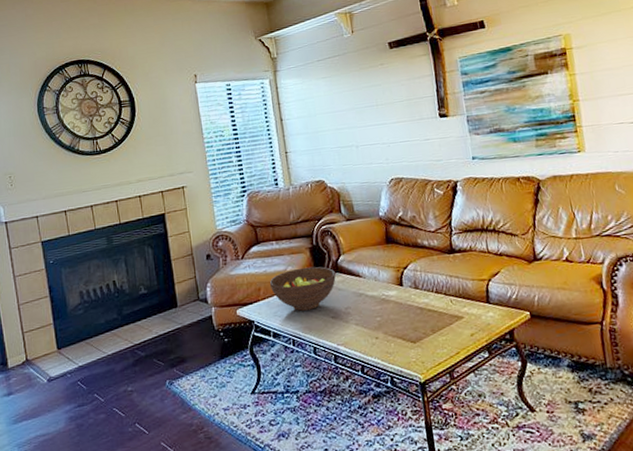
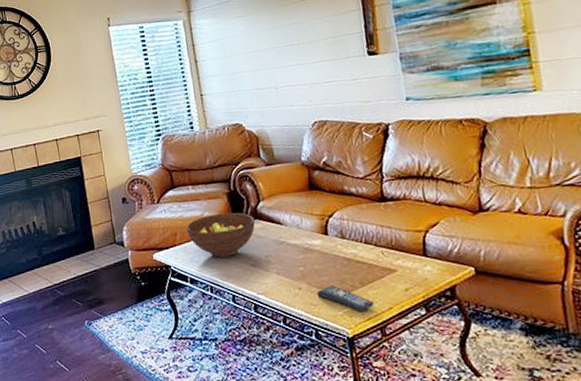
remote control: none [392,334,443,357] -> present [316,285,374,311]

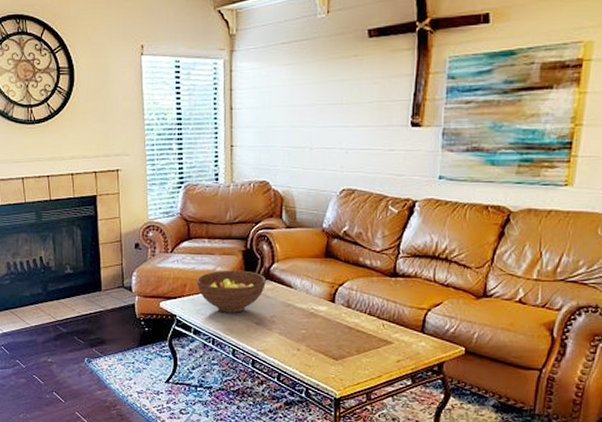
remote control: present [316,285,374,311] -> none [313,350,365,376]

